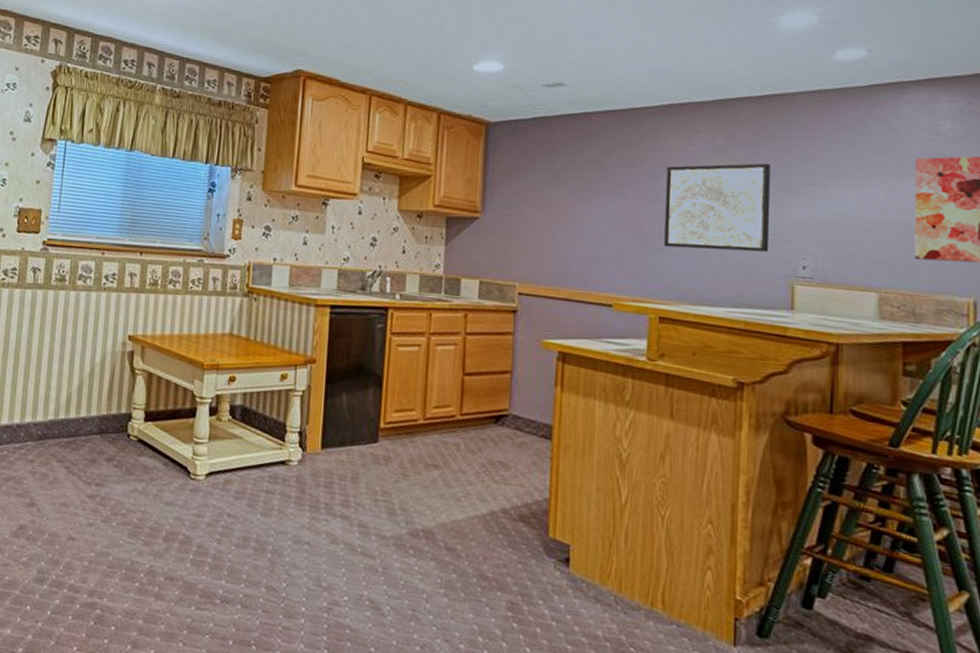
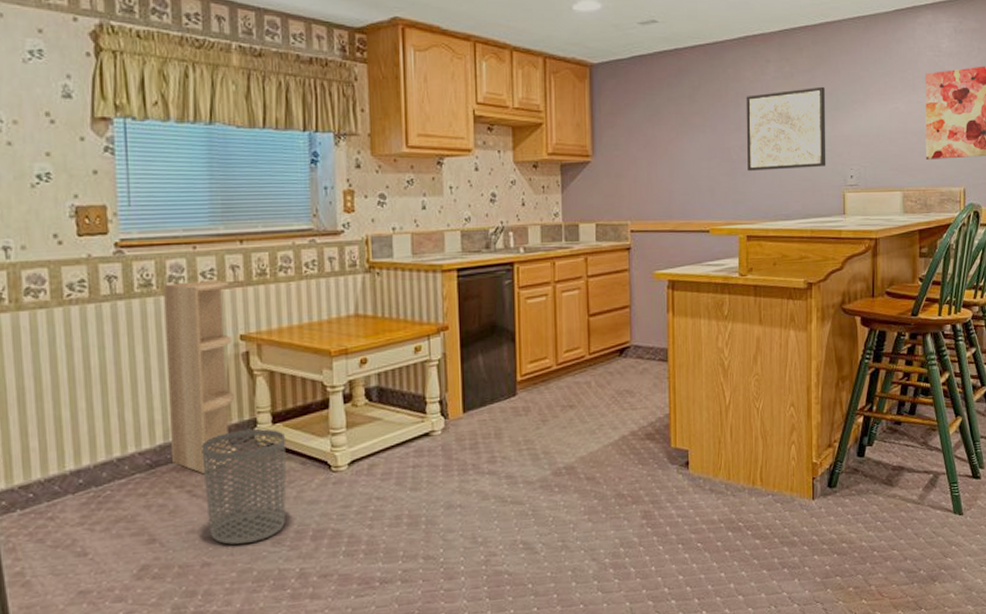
shelf: none [58,281,127,454] -> present [163,279,236,473]
waste bin: none [78,421,155,529] -> present [201,428,286,545]

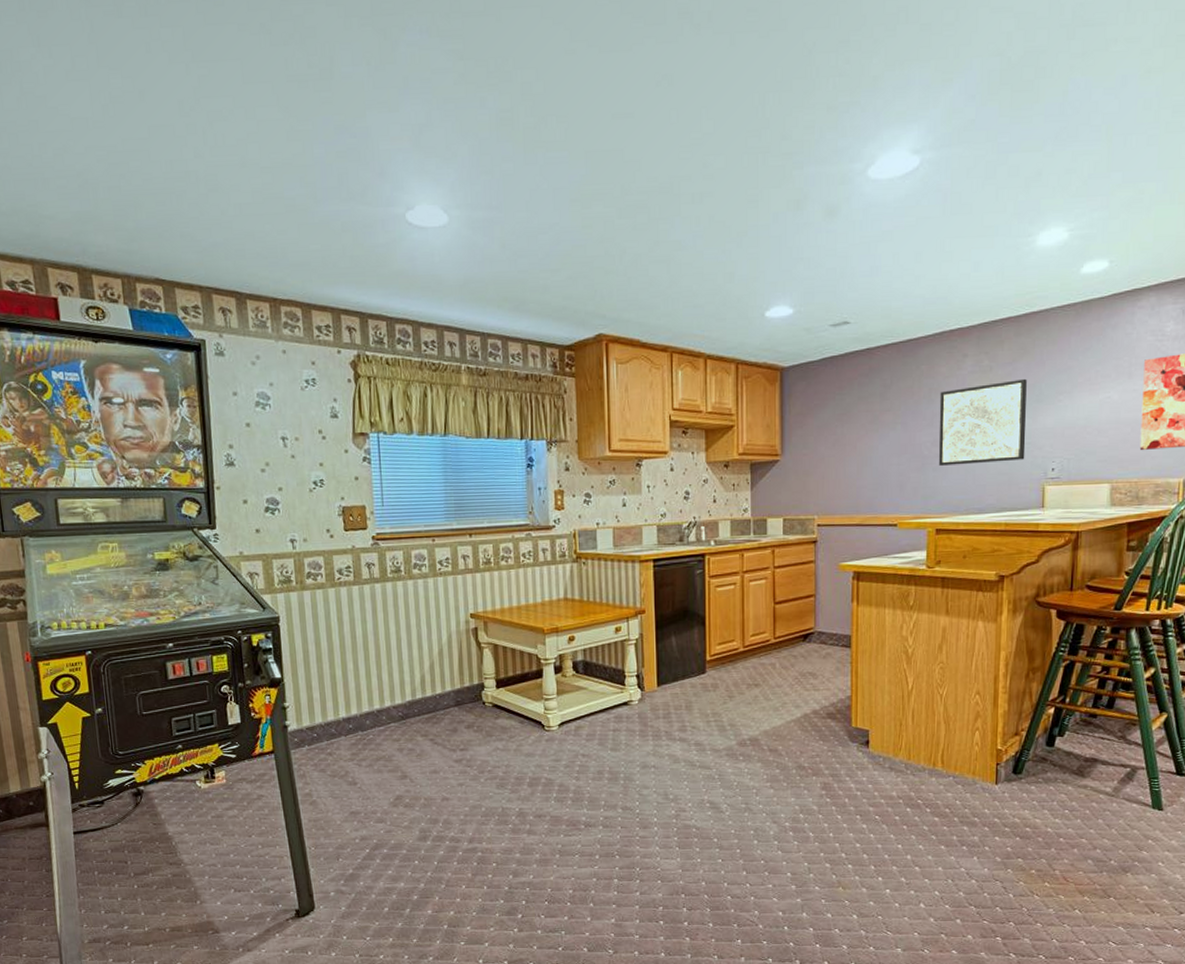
shelf: present [163,279,236,473] -> none [410,567,468,726]
waste bin: present [201,428,286,545] -> none [441,692,508,785]

